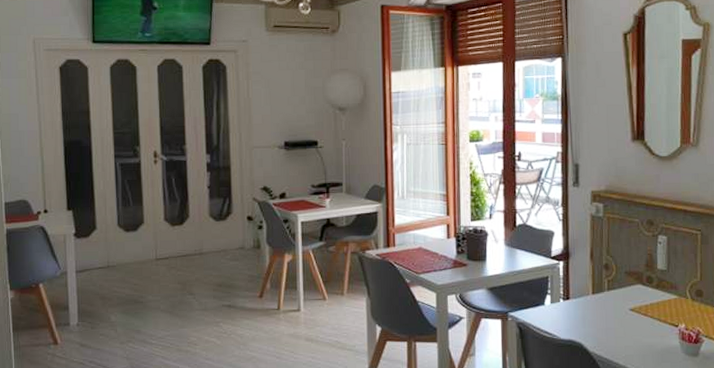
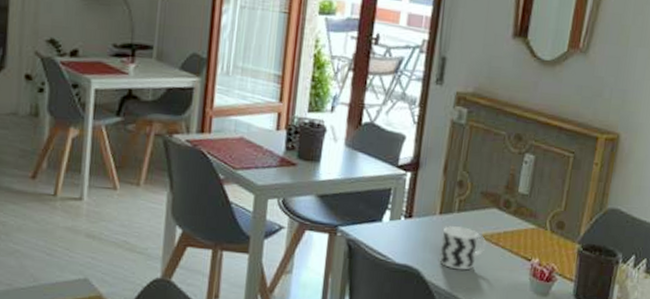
cup: none [597,303,637,340] -> present [439,226,486,270]

